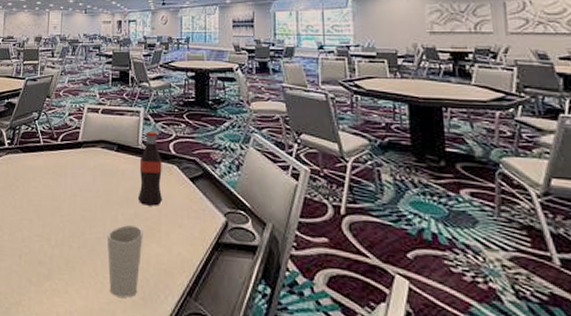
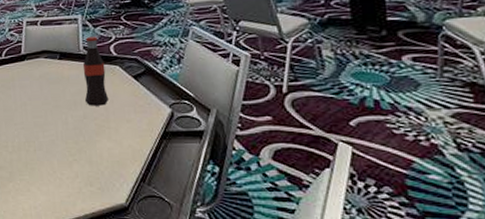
cup: present [107,225,143,298] -> none [60,126,94,189]

